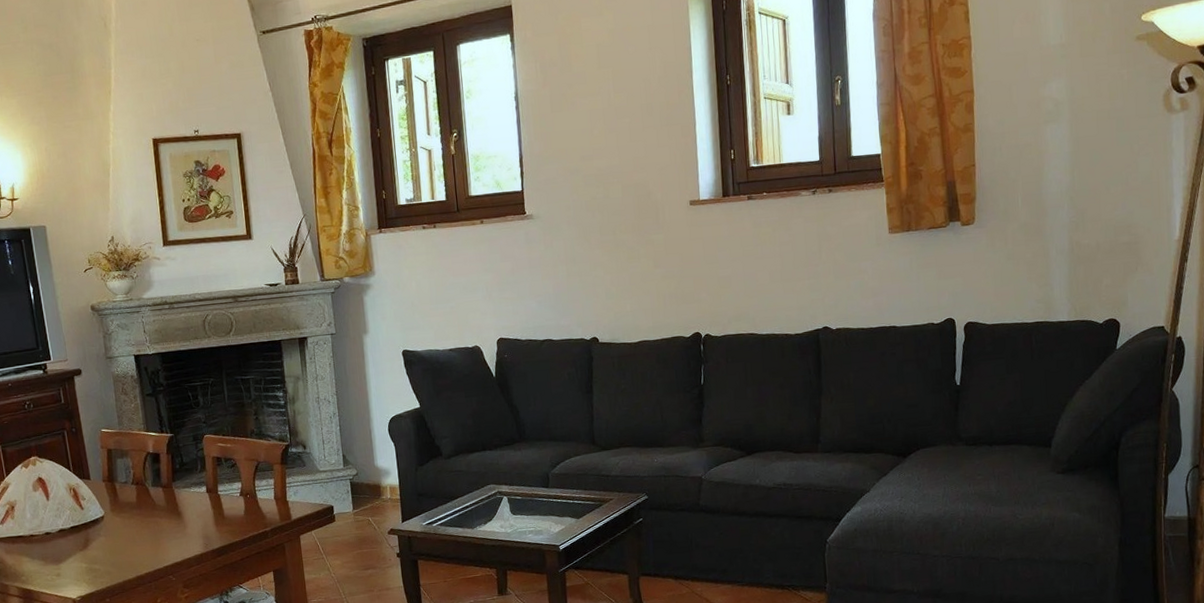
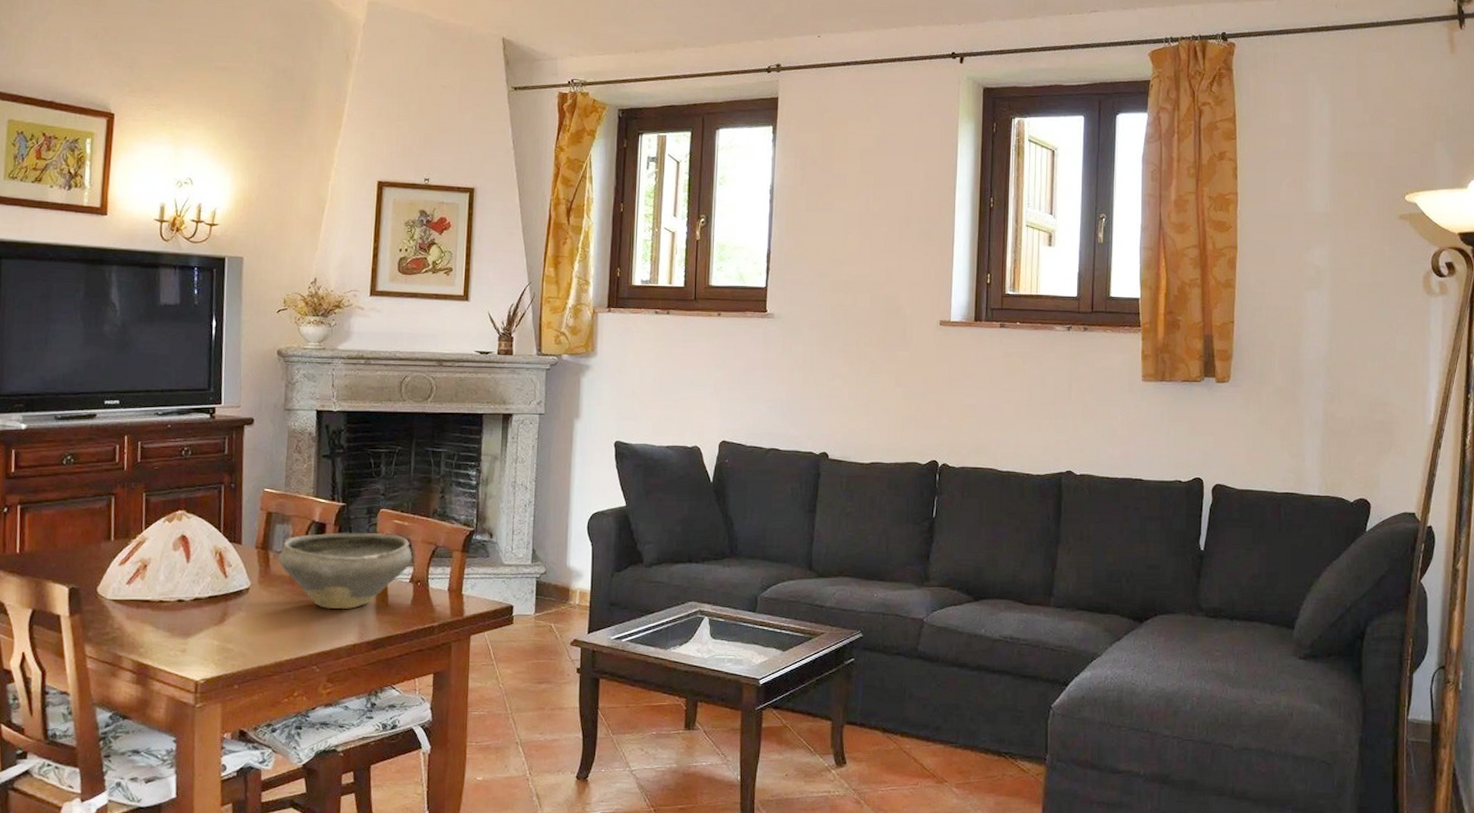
bowl: none [123,456,239,526] -> present [278,532,413,610]

